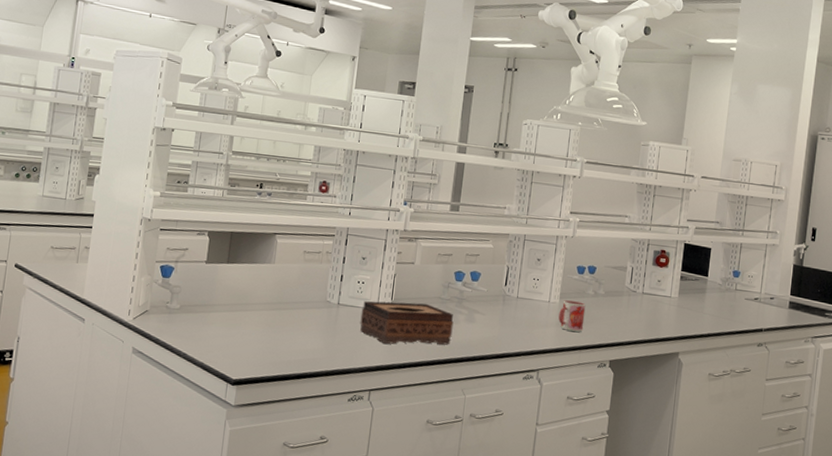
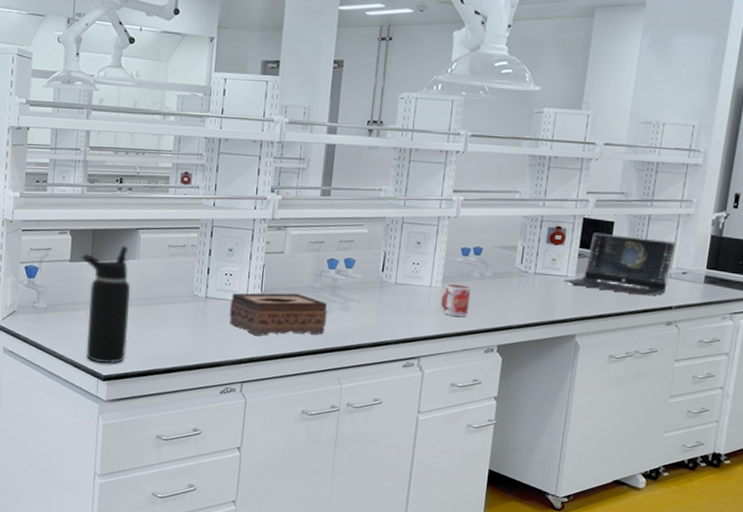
water bottle: none [216,249,265,368] -> present [82,245,130,364]
laptop computer: none [667,257,765,319] -> present [563,232,677,296]

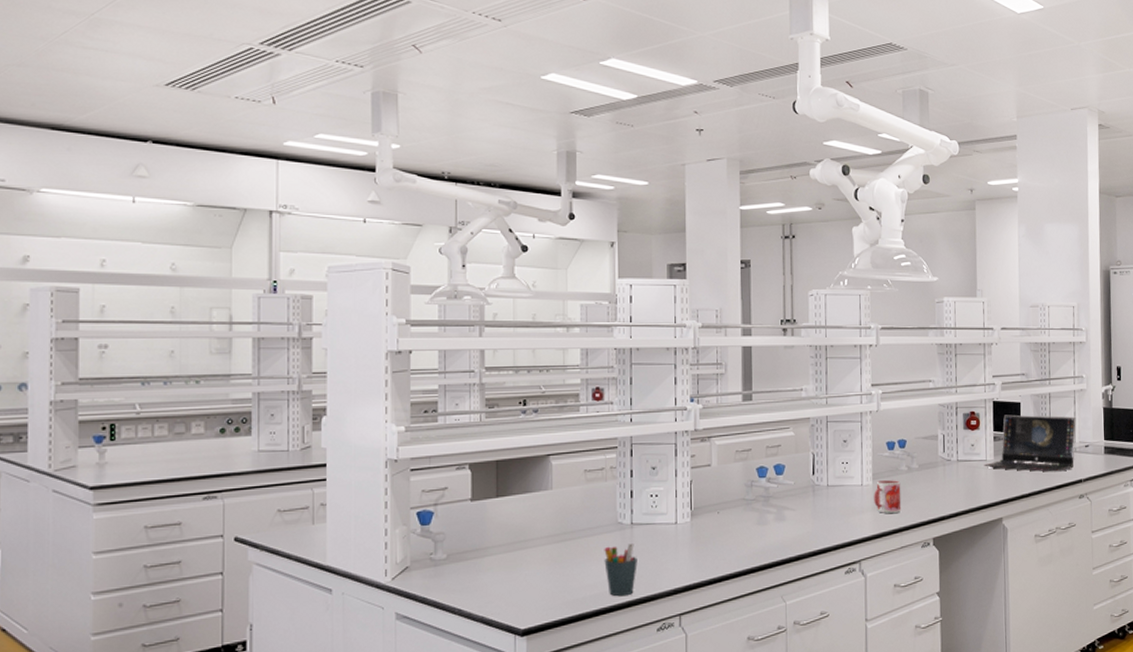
water bottle: present [82,245,130,364] -> none [485,476,547,616]
pen holder: none [178,314,208,360] -> present [604,543,637,597]
tissue box: present [229,293,327,336] -> none [658,508,763,560]

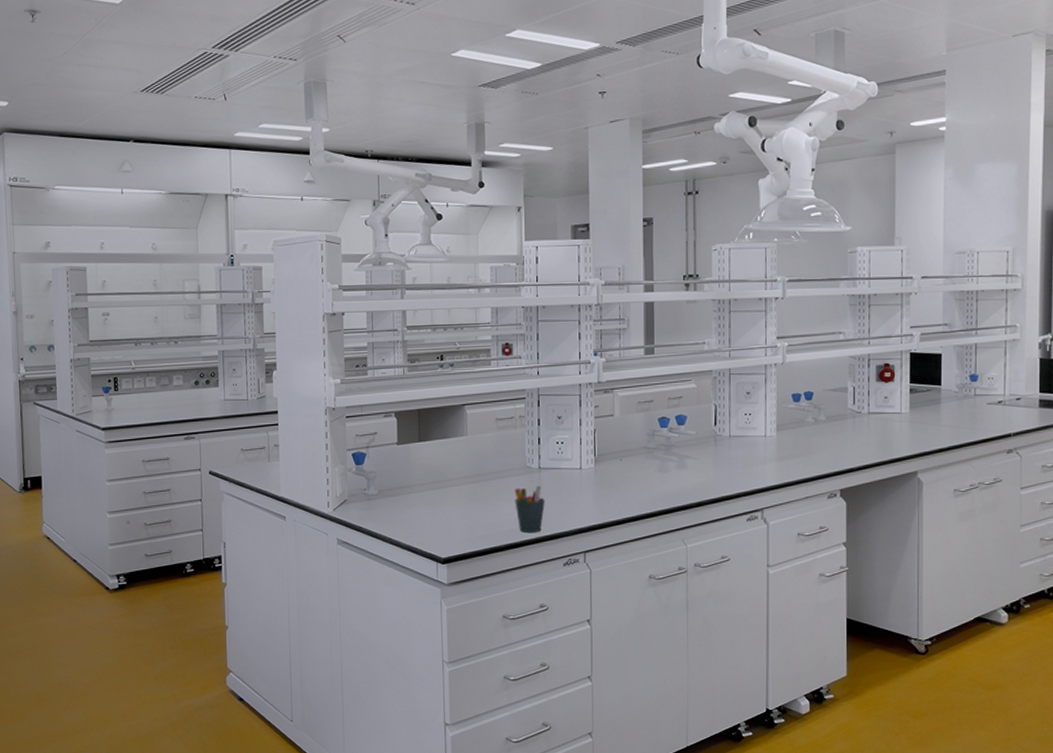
mug: present [874,480,902,513] -> none [778,432,807,464]
laptop computer: present [984,414,1076,472] -> none [898,366,1007,426]

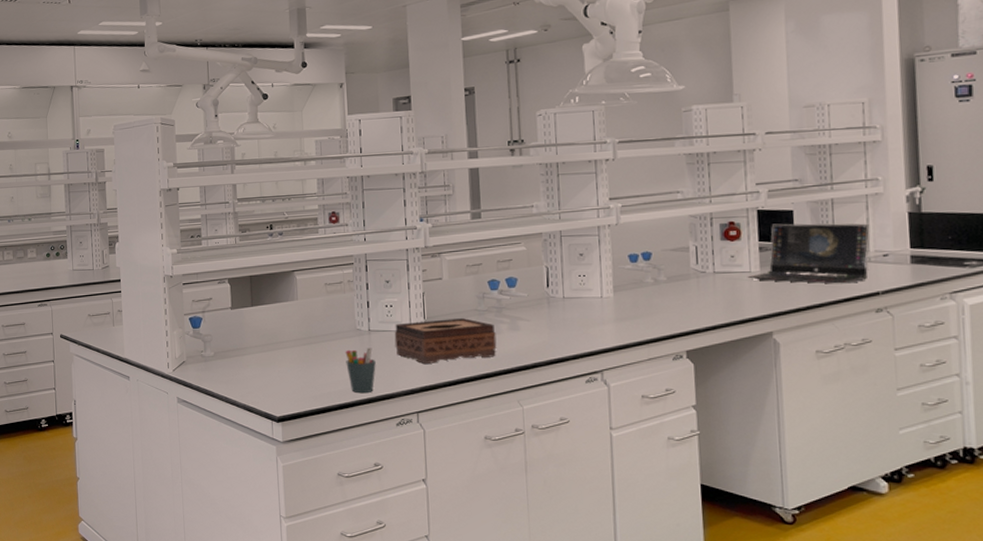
tissue box: none [564,456,664,502] -> present [394,318,497,364]
laptop computer: none [898,366,1007,426] -> present [747,223,870,284]

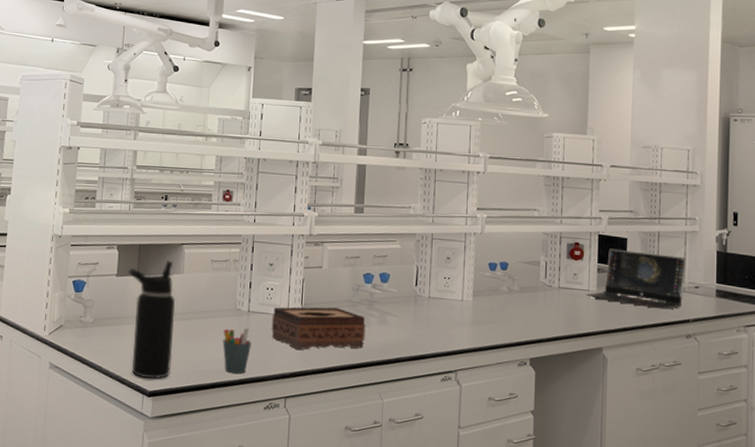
water bottle: none [242,288,297,405] -> present [128,260,175,379]

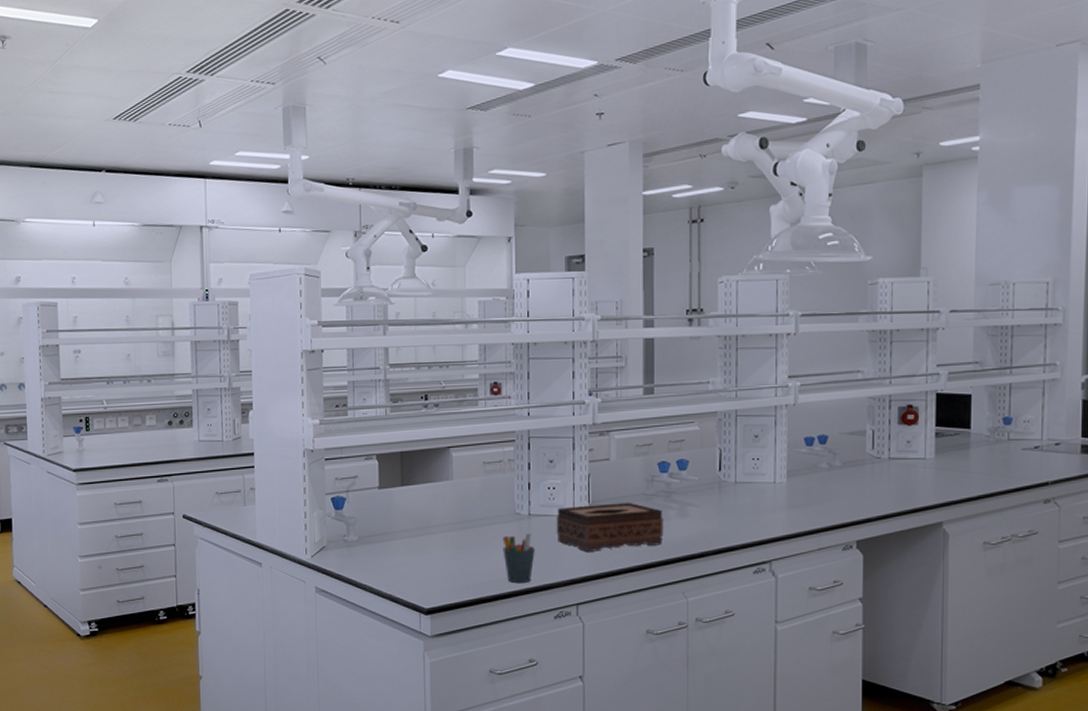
water bottle: present [128,260,175,379] -> none [391,467,449,596]
laptop computer: present [586,248,686,310] -> none [922,408,1045,473]

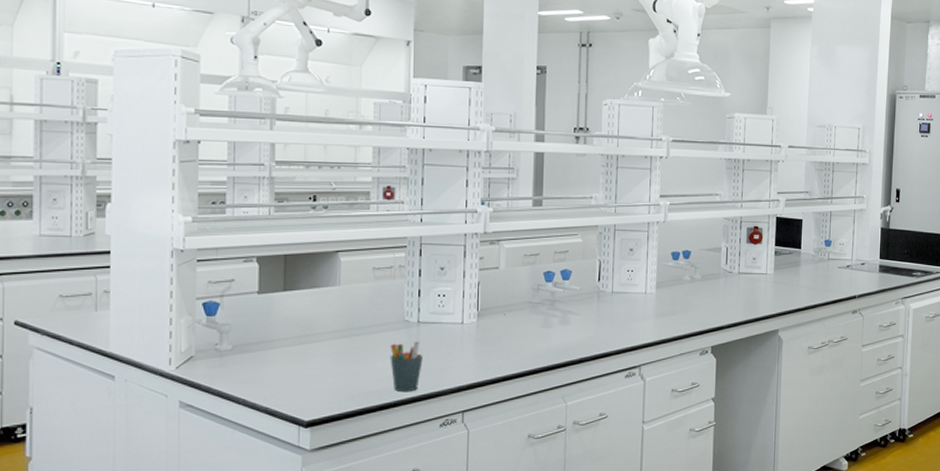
tissue box: present [556,503,664,552] -> none [445,311,547,359]

